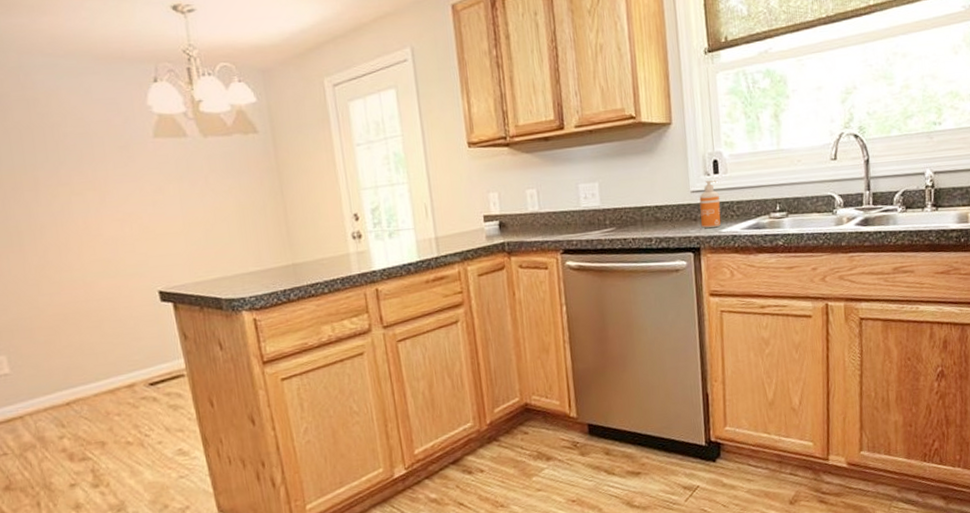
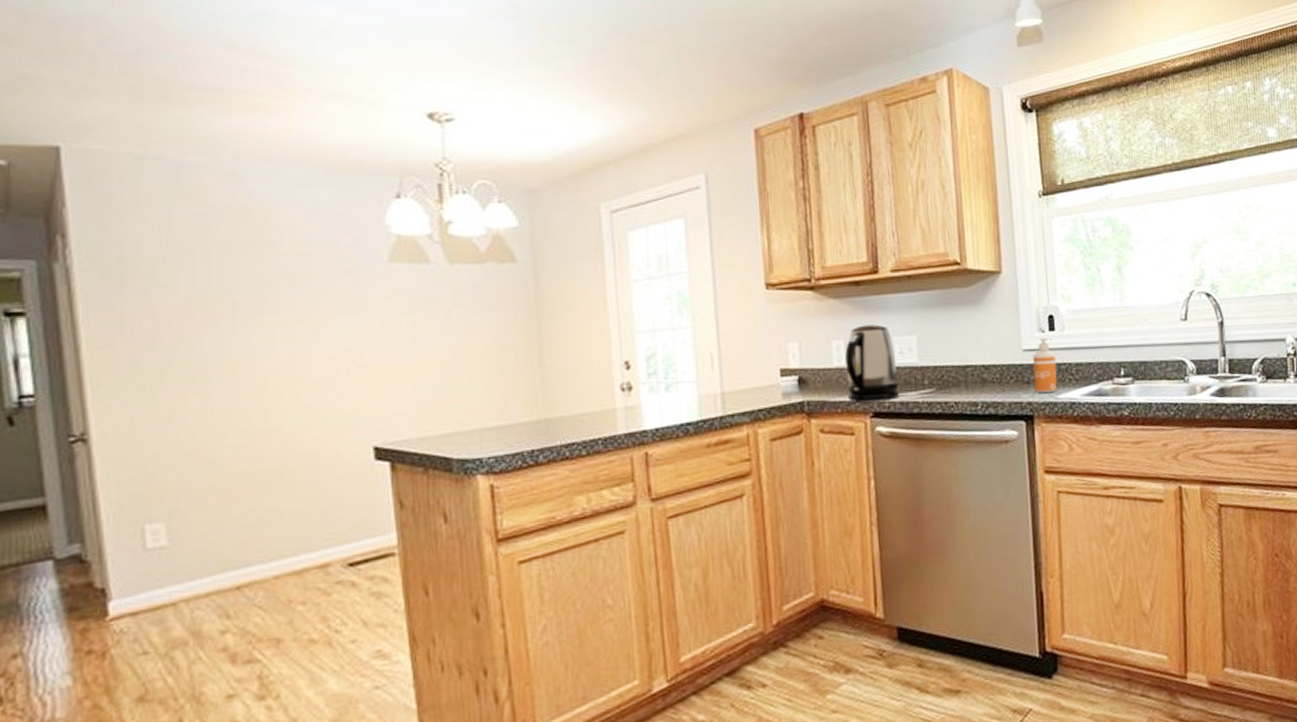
kettle: none [537,174,585,241] -> present [845,324,899,402]

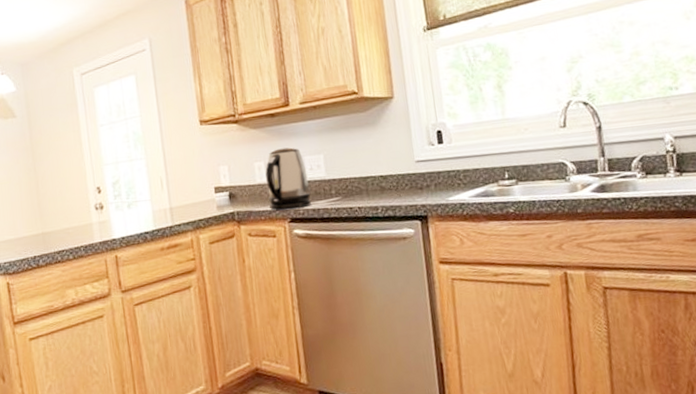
soap dispenser: present [1032,337,1058,393] -> none [424,150,448,197]

